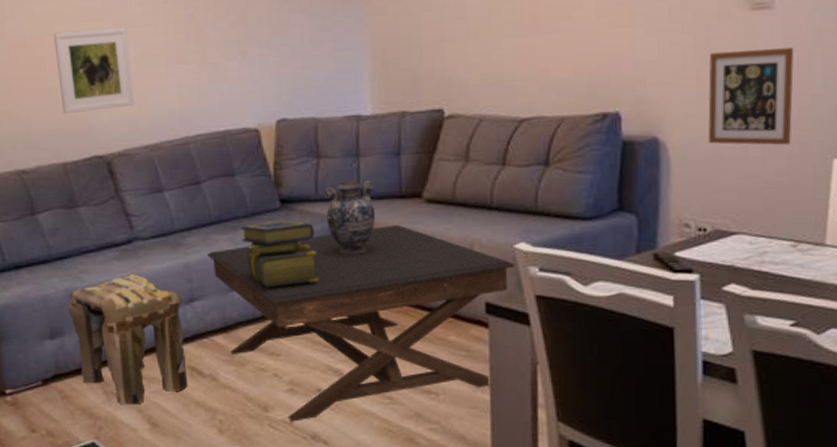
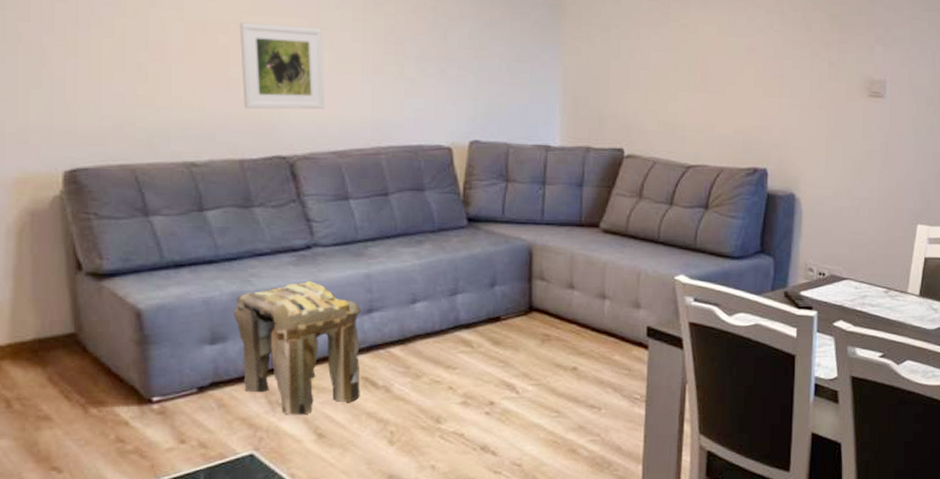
coffee table: present [207,224,515,422] -> none [390,250,674,433]
stack of books: present [240,220,319,287] -> none [426,238,500,302]
decorative vase: present [324,180,376,256] -> none [510,206,557,277]
picture frame: present [708,47,794,146] -> none [831,127,897,210]

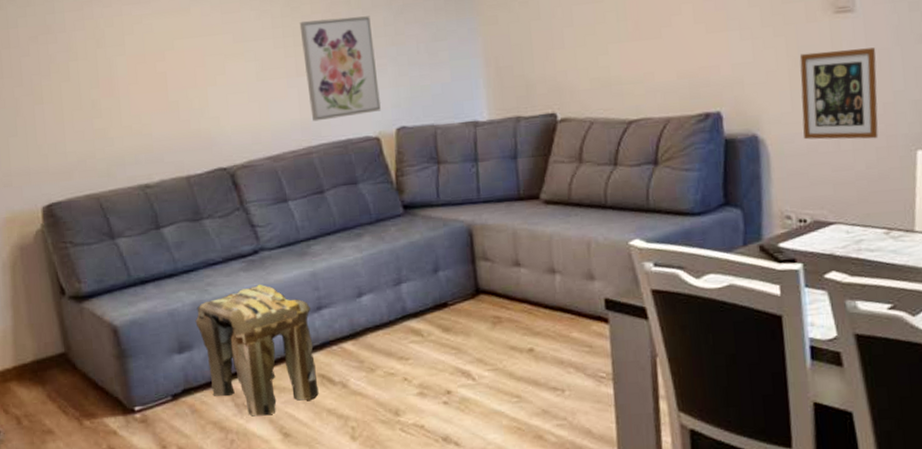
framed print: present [239,22,325,110] -> none [173,41,257,128]
wall art: none [381,19,457,123] -> present [299,16,381,122]
picture frame: none [831,127,897,210] -> present [799,47,879,140]

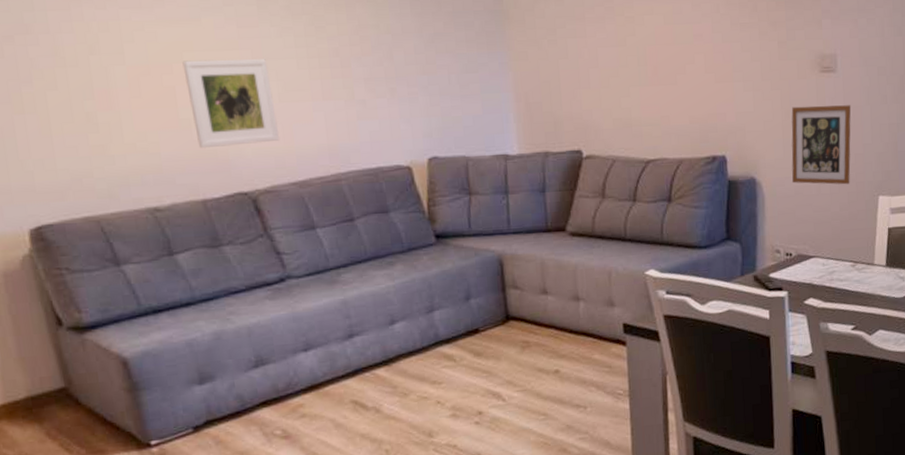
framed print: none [173,41,257,128] -> present [182,59,280,149]
stool: present [195,284,319,416] -> none [217,312,352,444]
wall art: present [299,16,381,122] -> none [325,41,412,148]

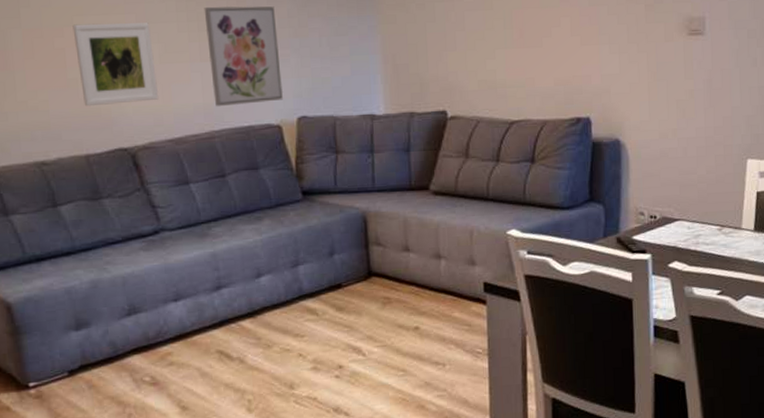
wall art: none [325,41,412,148] -> present [204,6,283,107]
picture frame: present [791,105,852,185] -> none [657,68,720,148]

